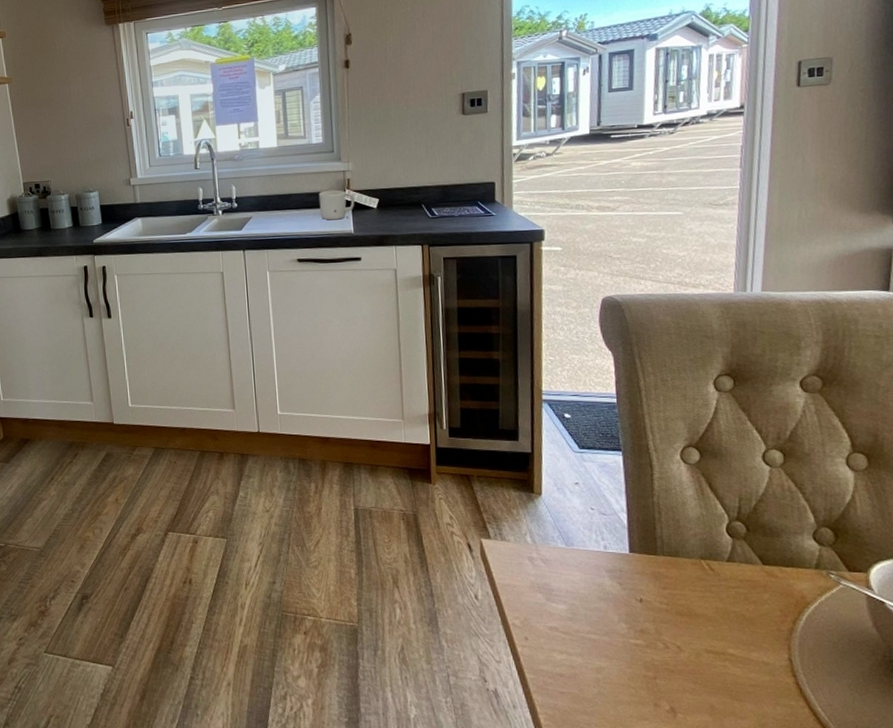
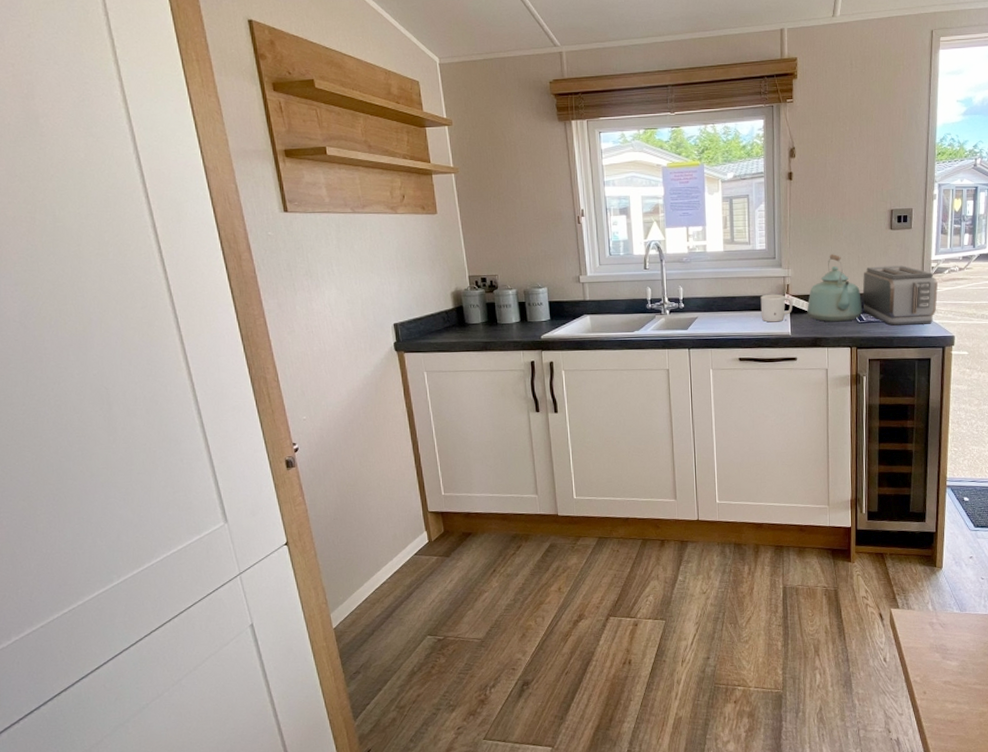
kettle: none [370,144,434,219] -> present [807,254,863,322]
toaster: none [433,153,522,220] -> present [862,265,938,326]

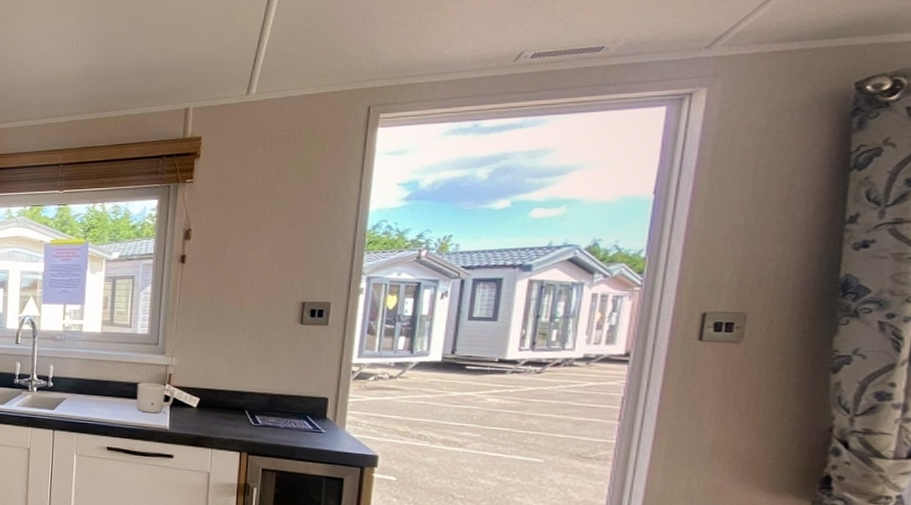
kettle: present [807,254,863,322] -> none [190,346,259,423]
toaster: present [862,265,938,326] -> none [259,364,359,438]

